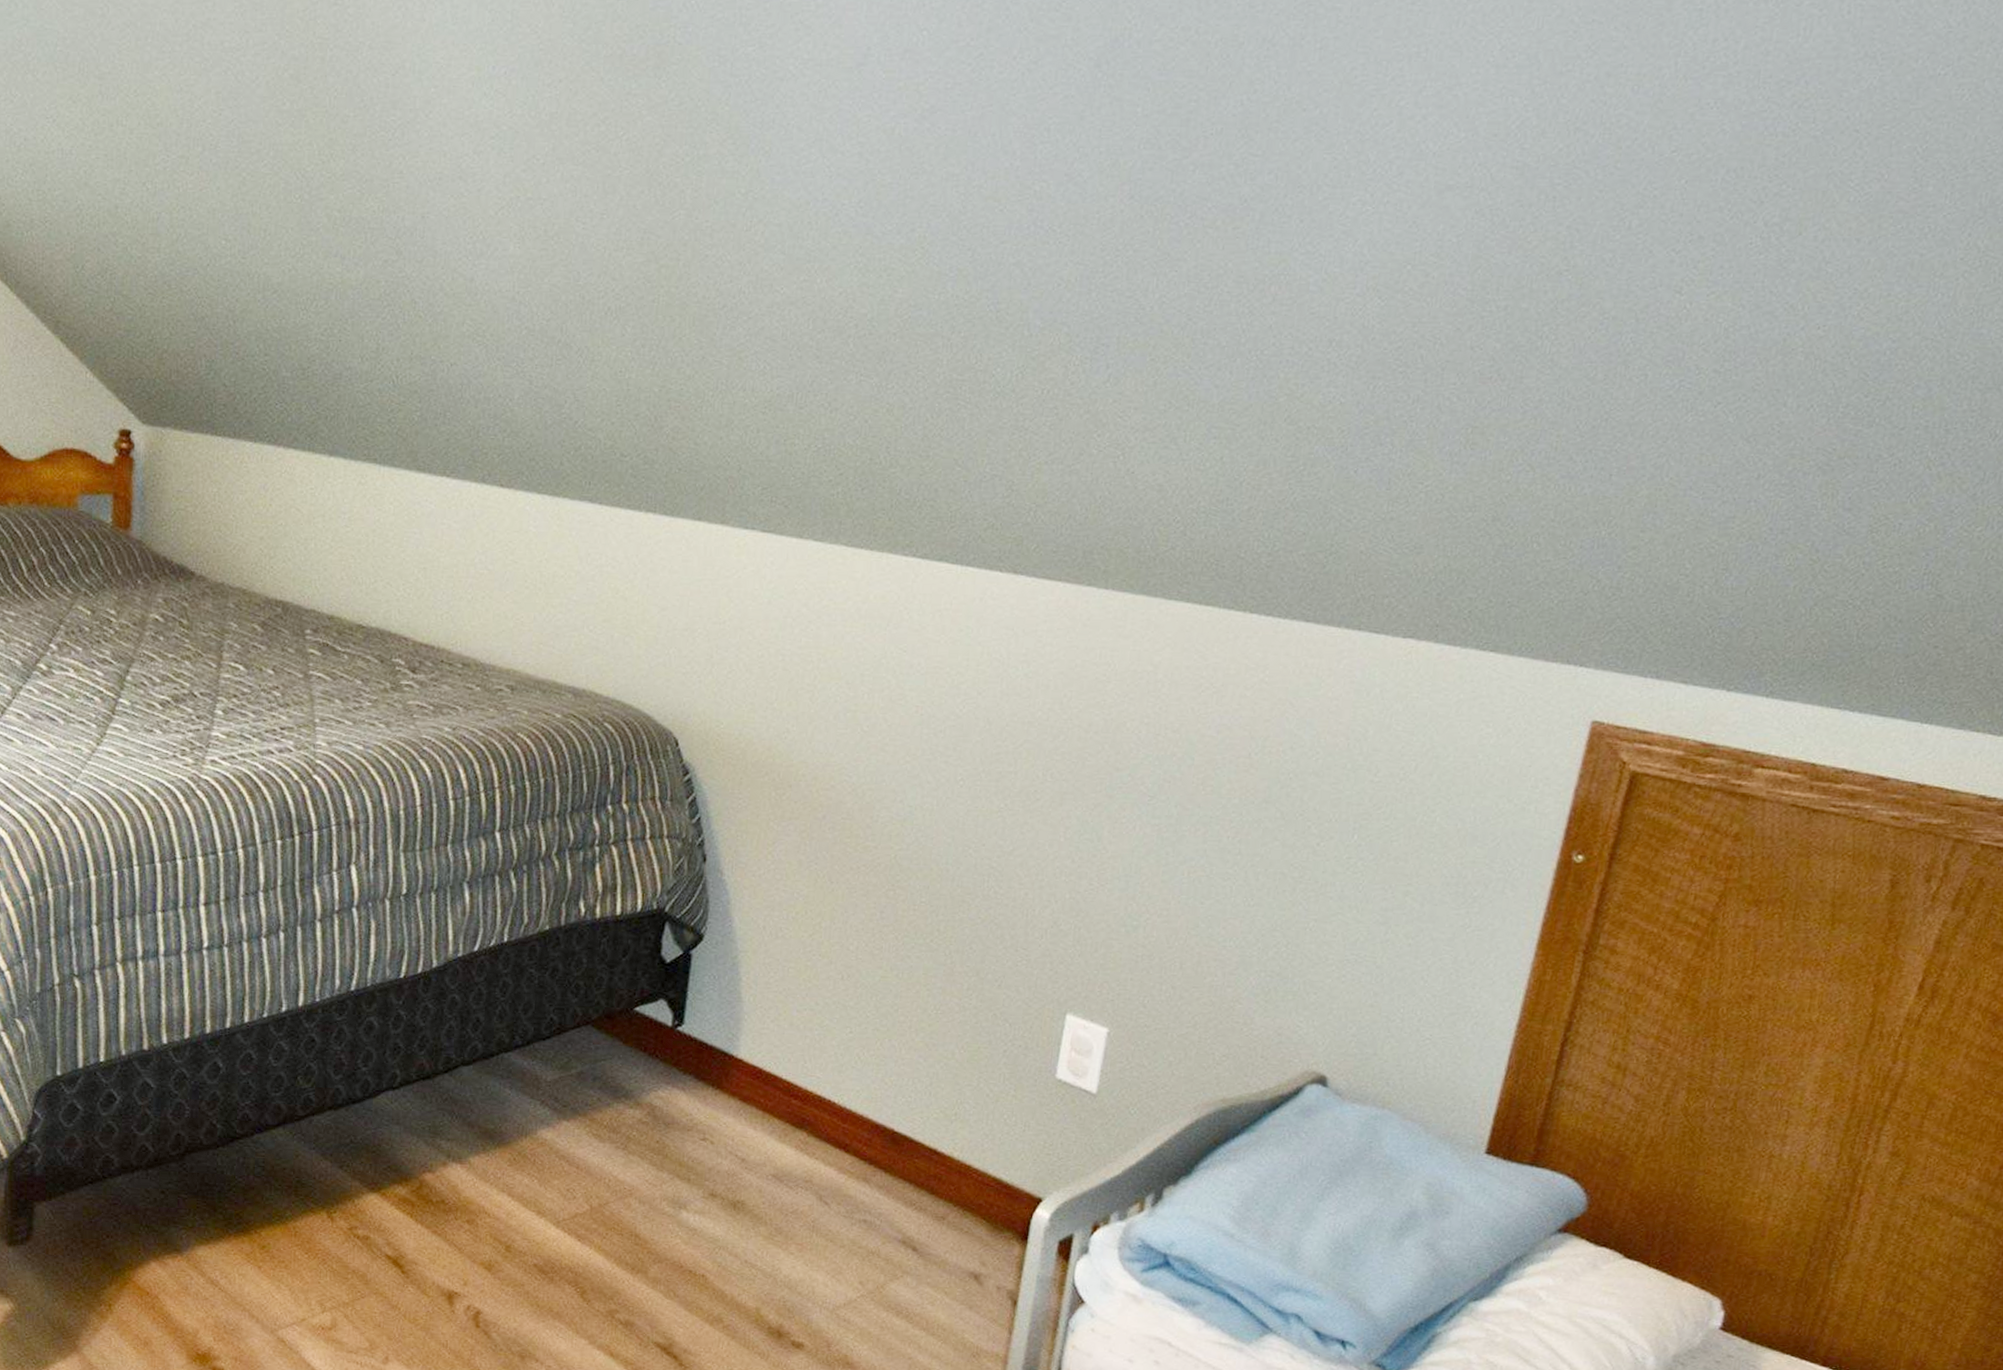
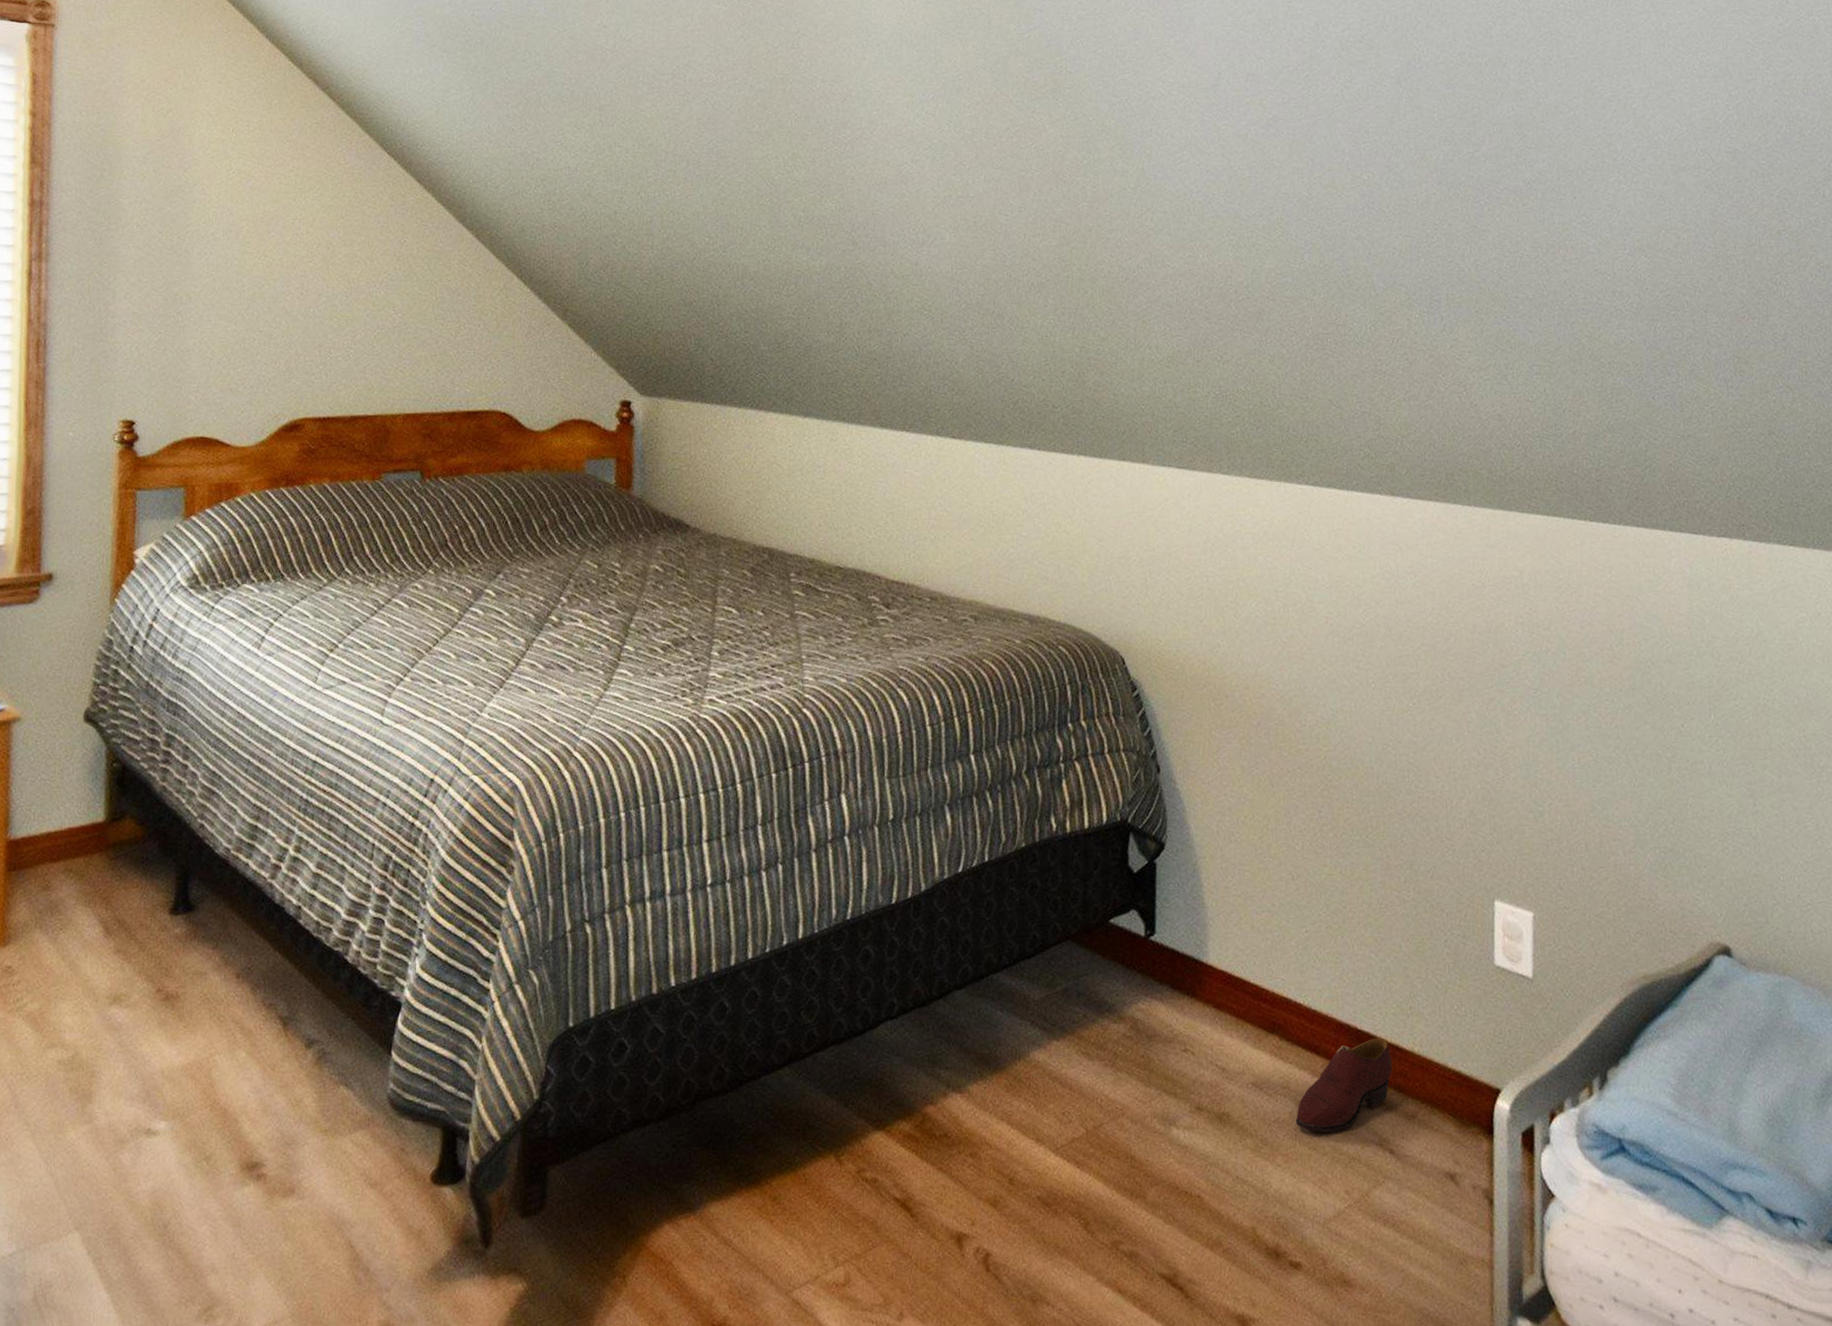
shoe: none [814,1140,928,1227] -> present [1295,1038,1392,1132]

